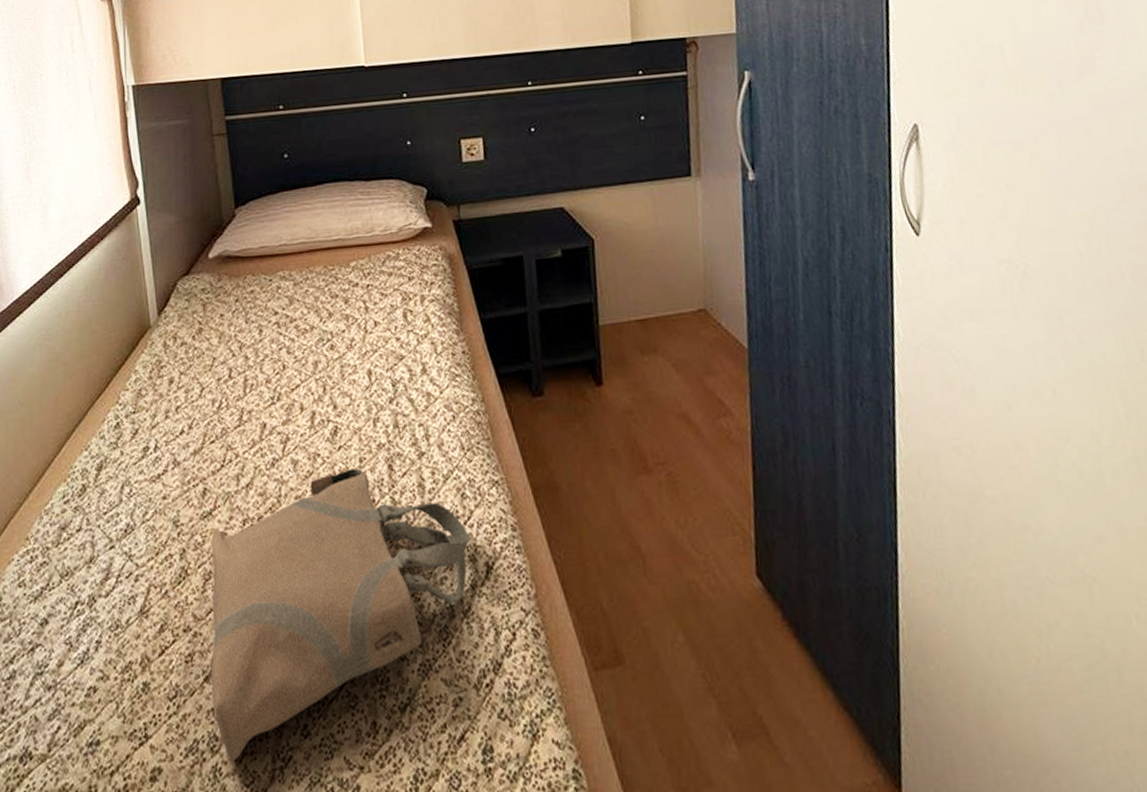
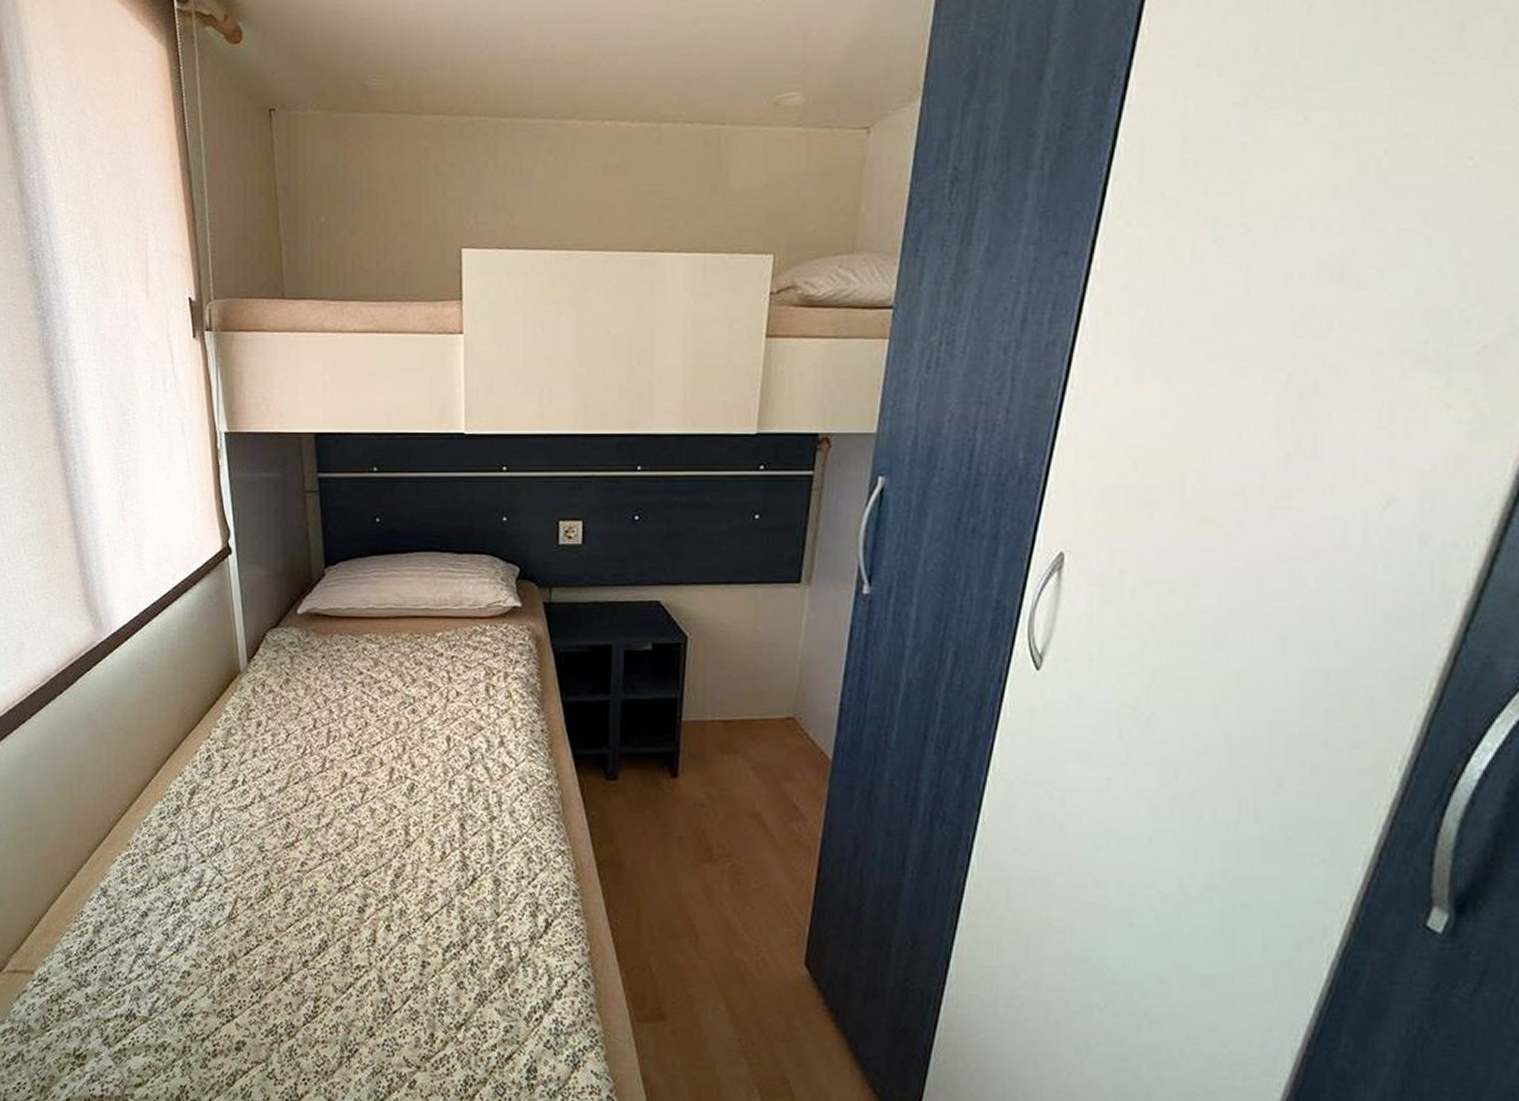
tote bag: present [210,468,471,762] -> none [289,822,533,1046]

